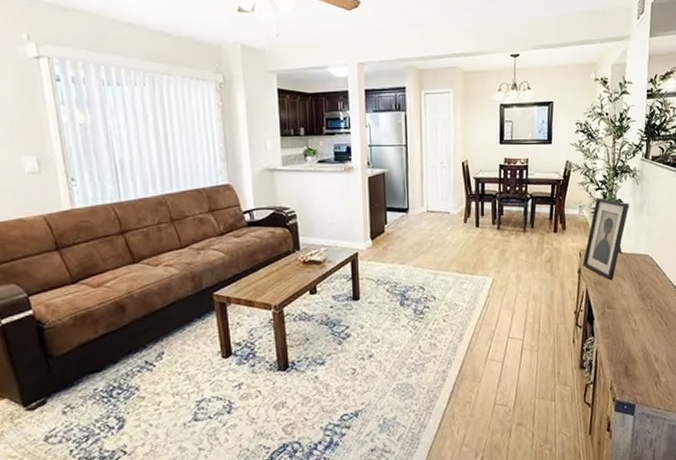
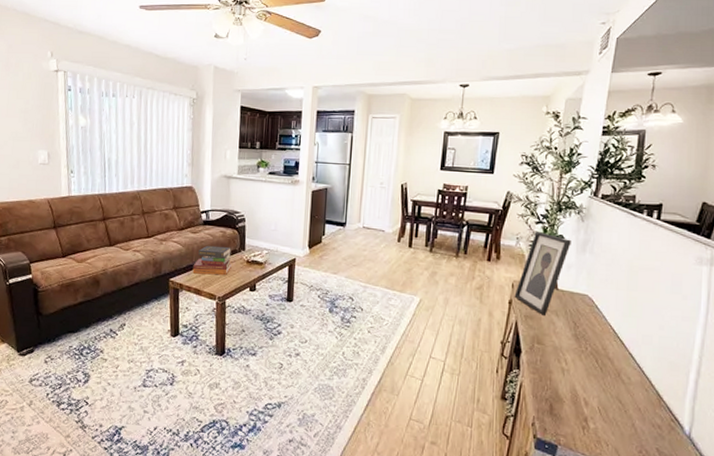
books: none [240,248,286,283] -> present [192,245,232,275]

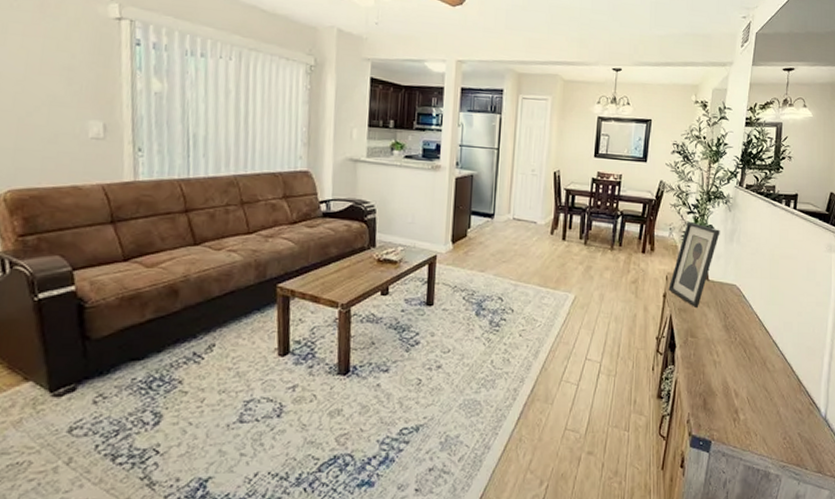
books: present [192,245,232,275] -> none [308,242,359,278]

